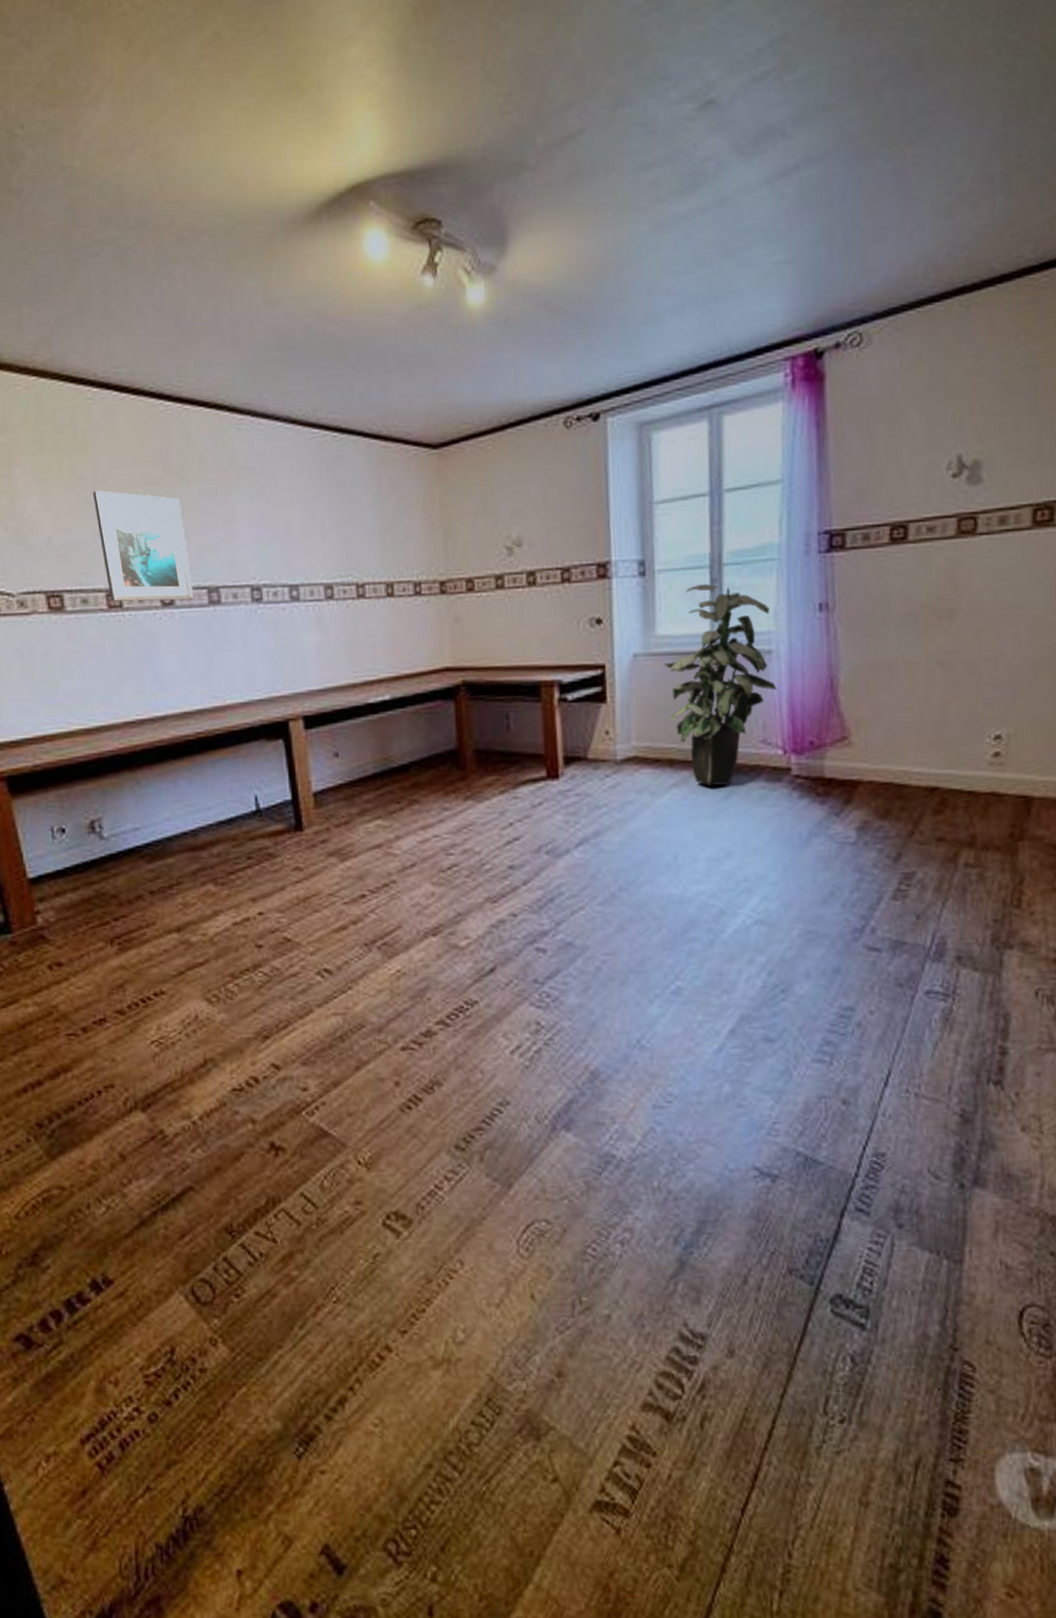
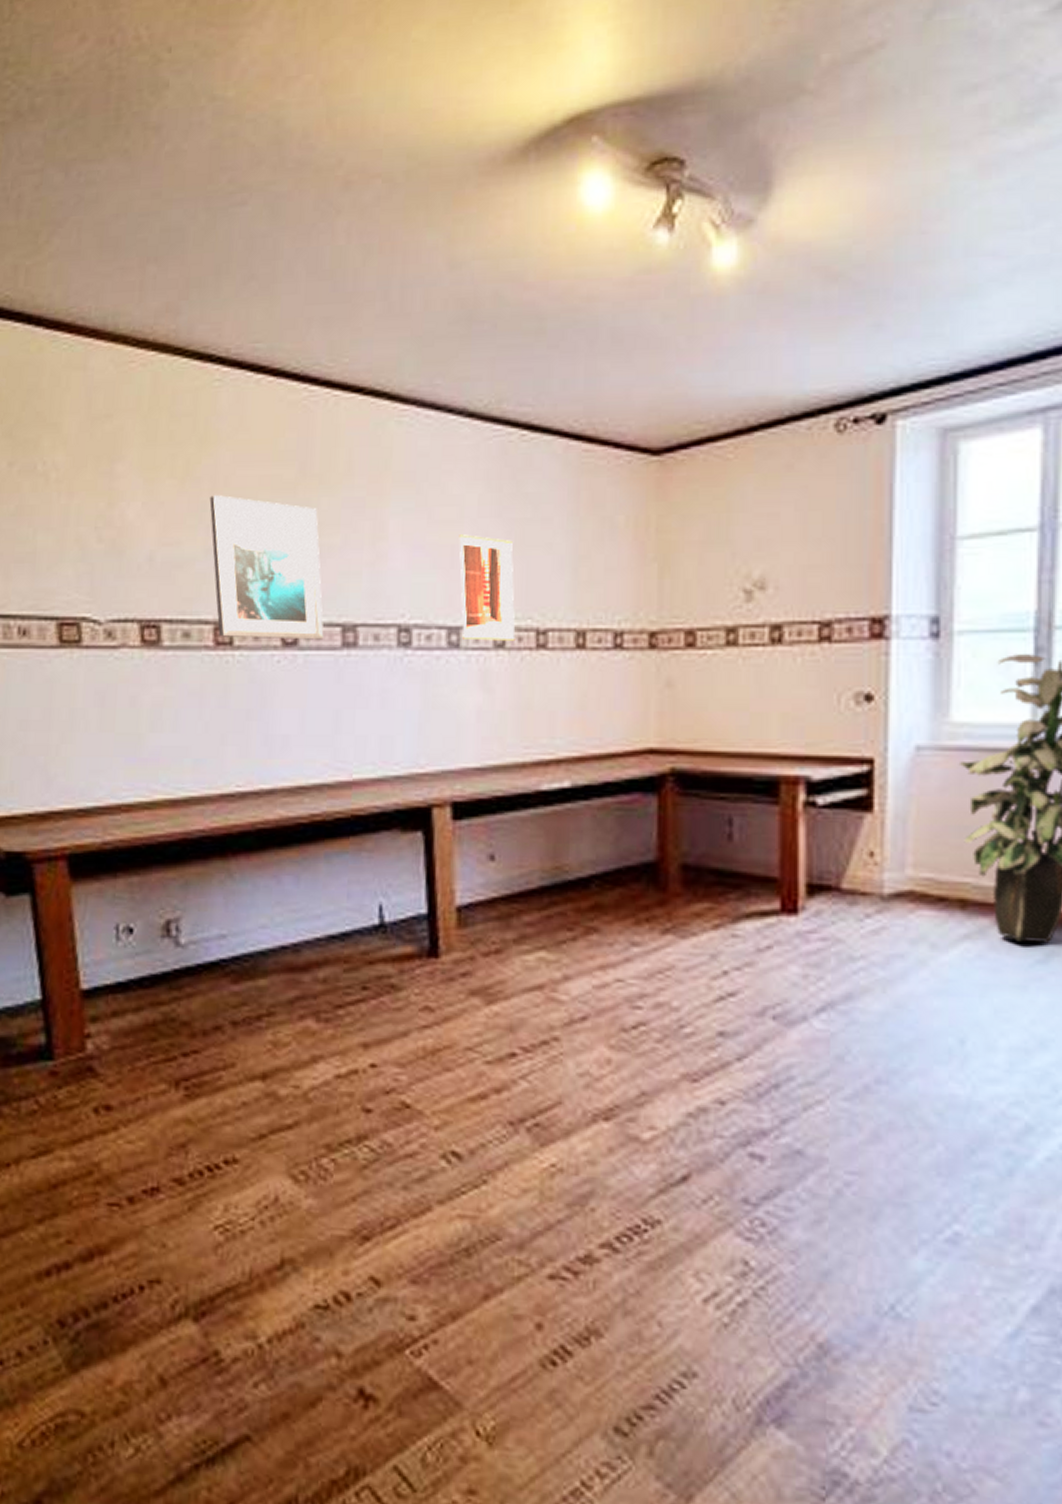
wall art: none [292,514,341,594] -> present [459,534,516,641]

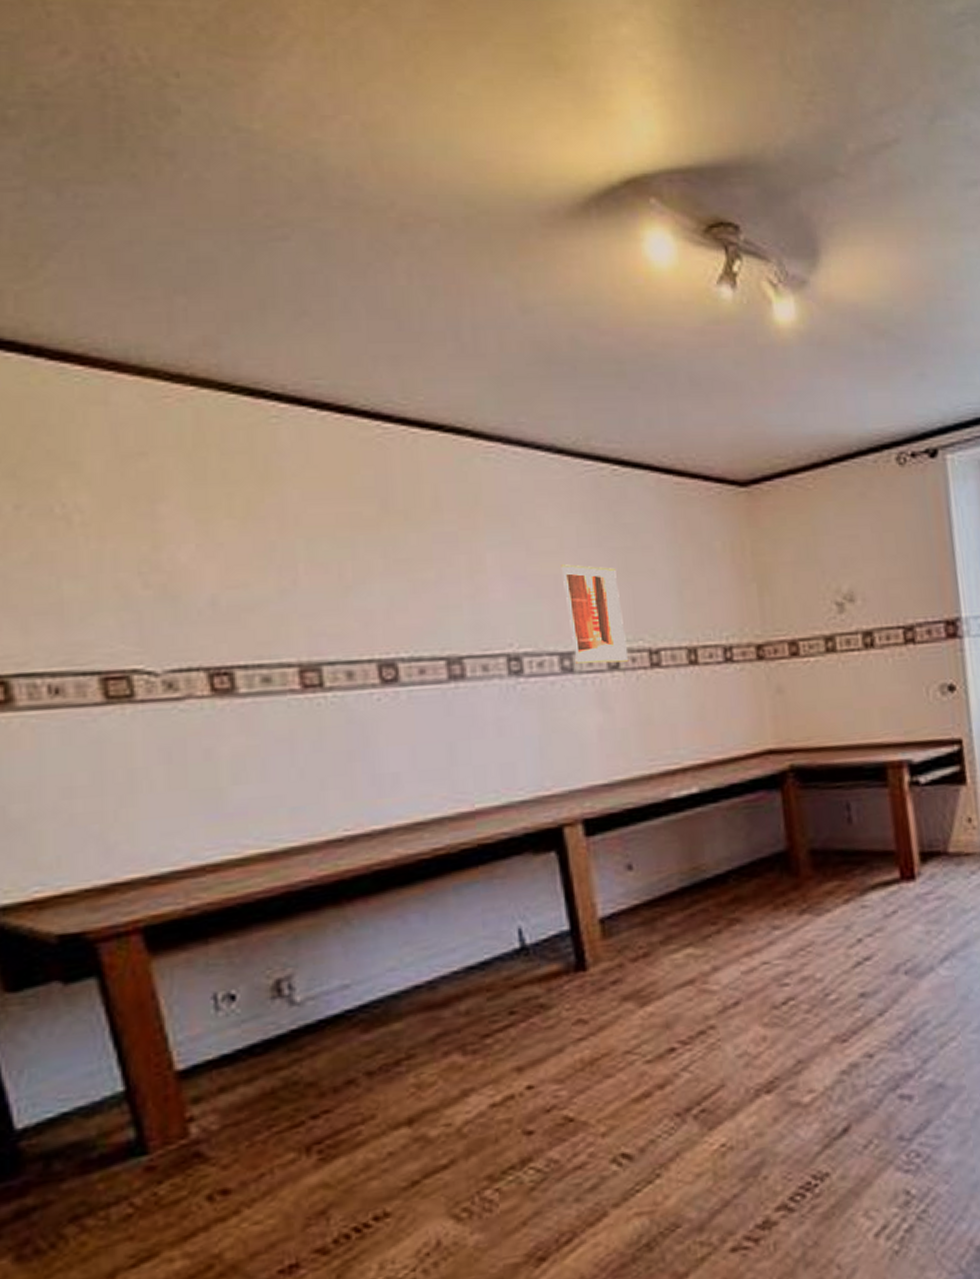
wall art: present [209,495,324,640] -> none [279,534,428,680]

